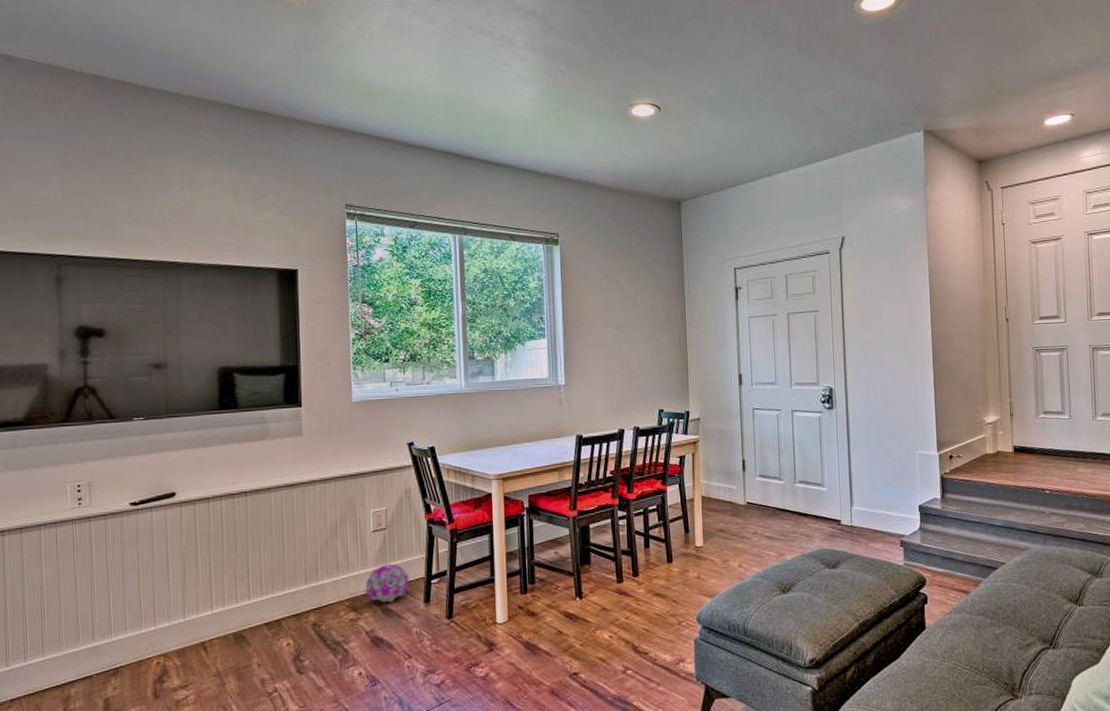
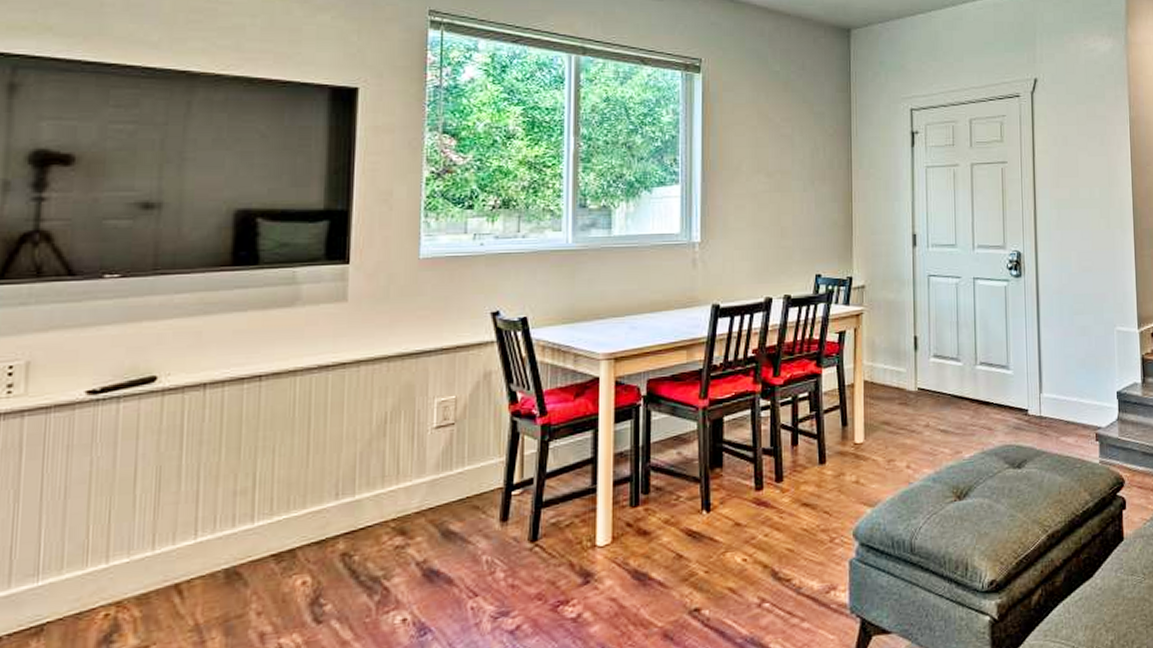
decorative ball: present [365,564,410,603] -> none [420,470,482,523]

